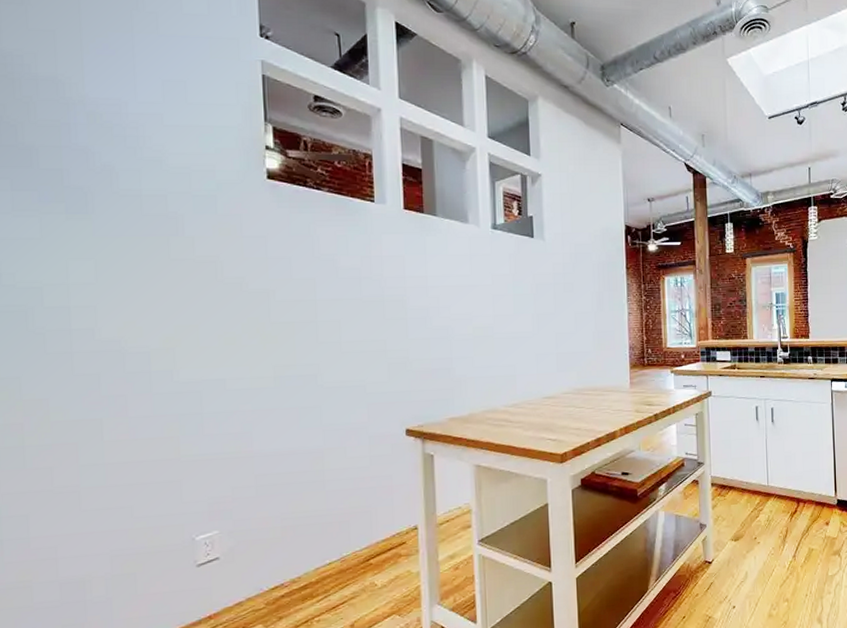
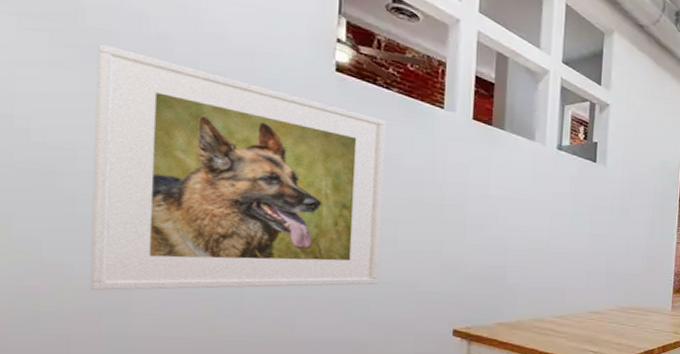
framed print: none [52,183,328,422] -> present [89,43,387,291]

